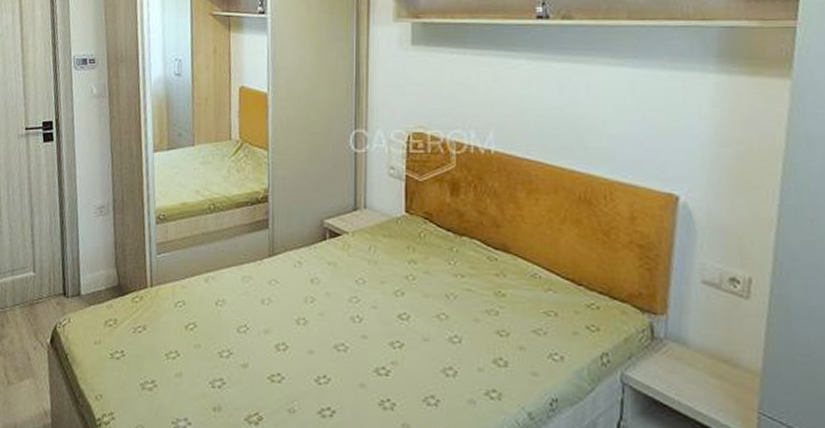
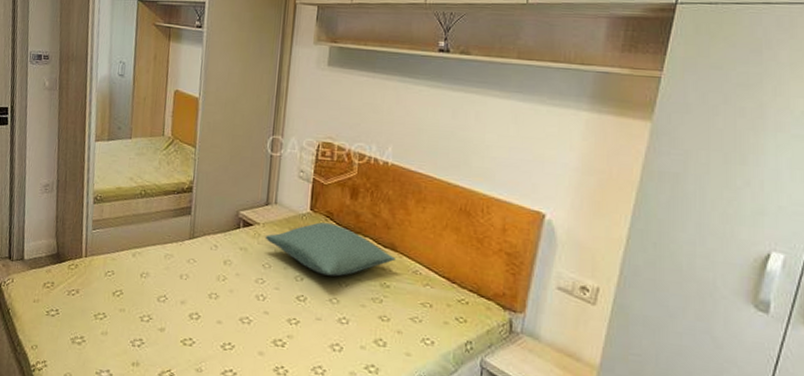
pillow: none [355,226,509,288] -> present [265,222,396,277]

